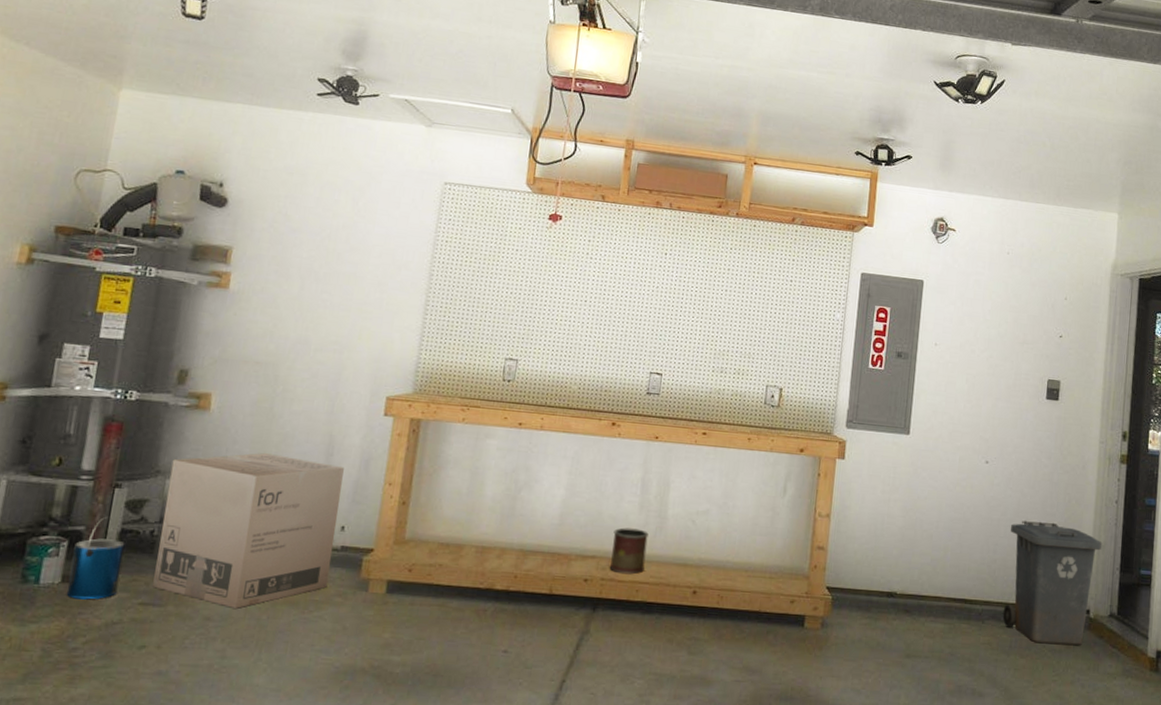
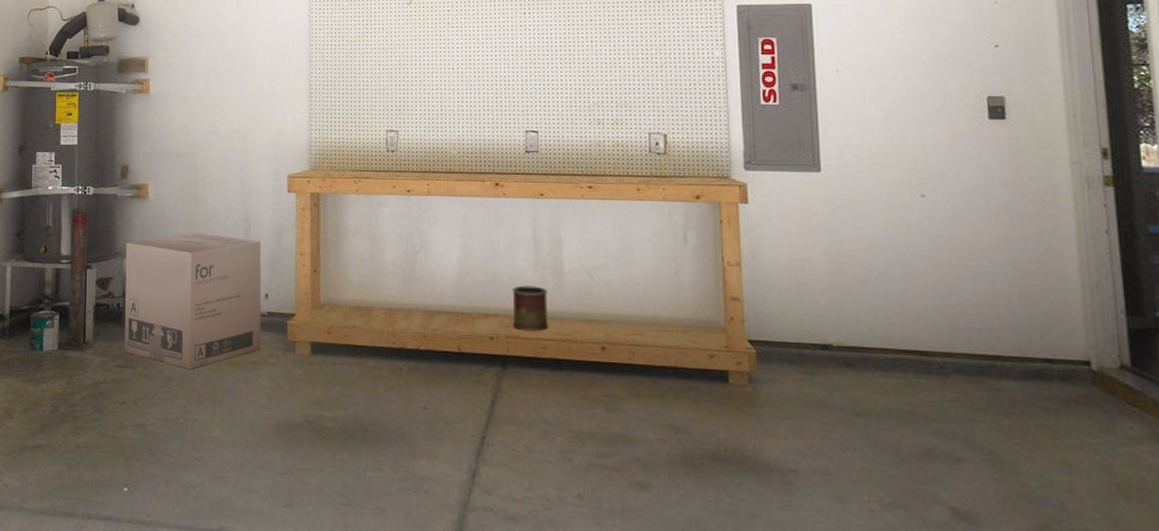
bucket: present [66,516,125,600] -> none [63,293,100,363]
recycling bin: present [1002,520,1102,645] -> none [965,258,1096,403]

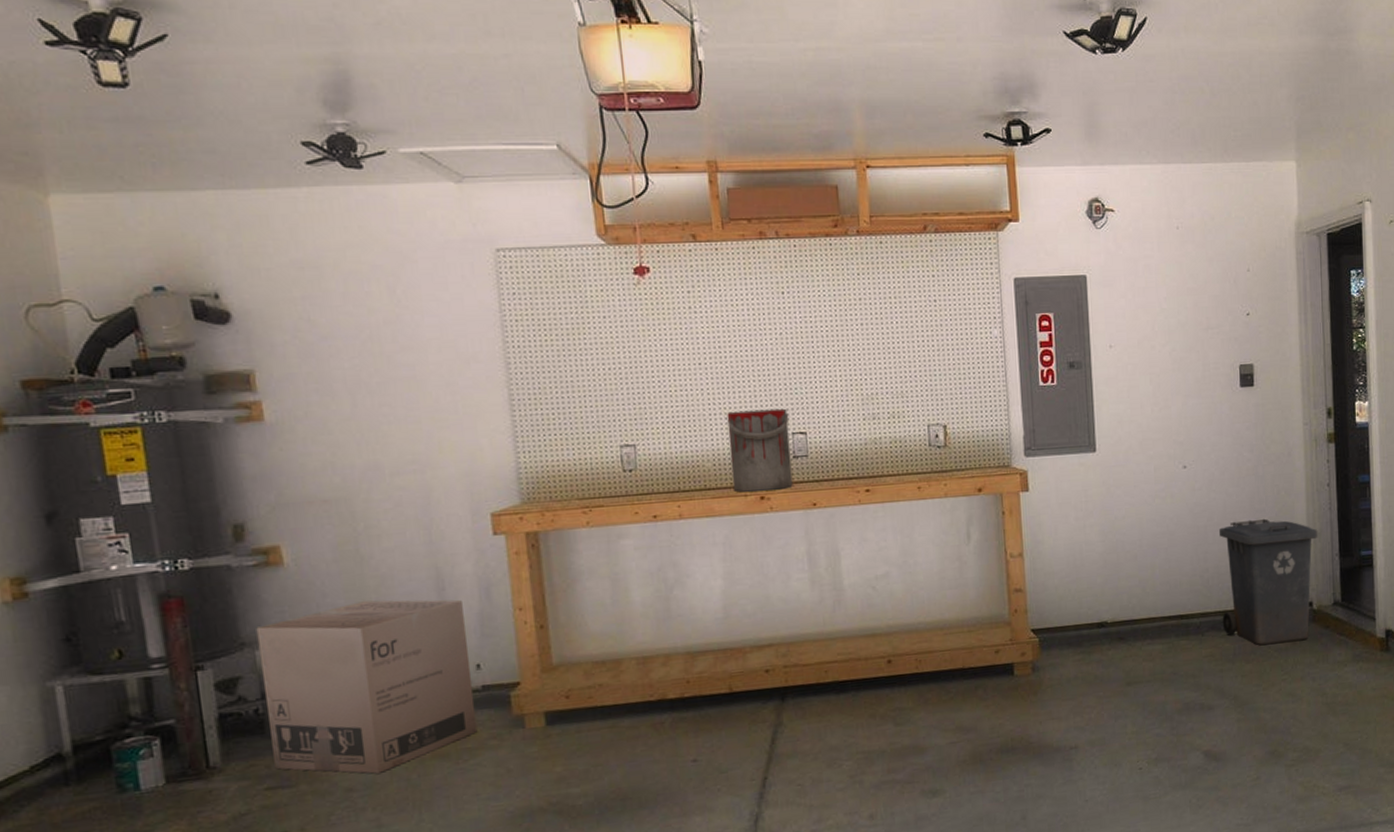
paint can: none [472,109,524,179] -> present [726,408,793,492]
paint can: present [512,285,548,332] -> none [787,606,829,658]
recycling bin: none [965,258,1096,403] -> present [1218,518,1318,646]

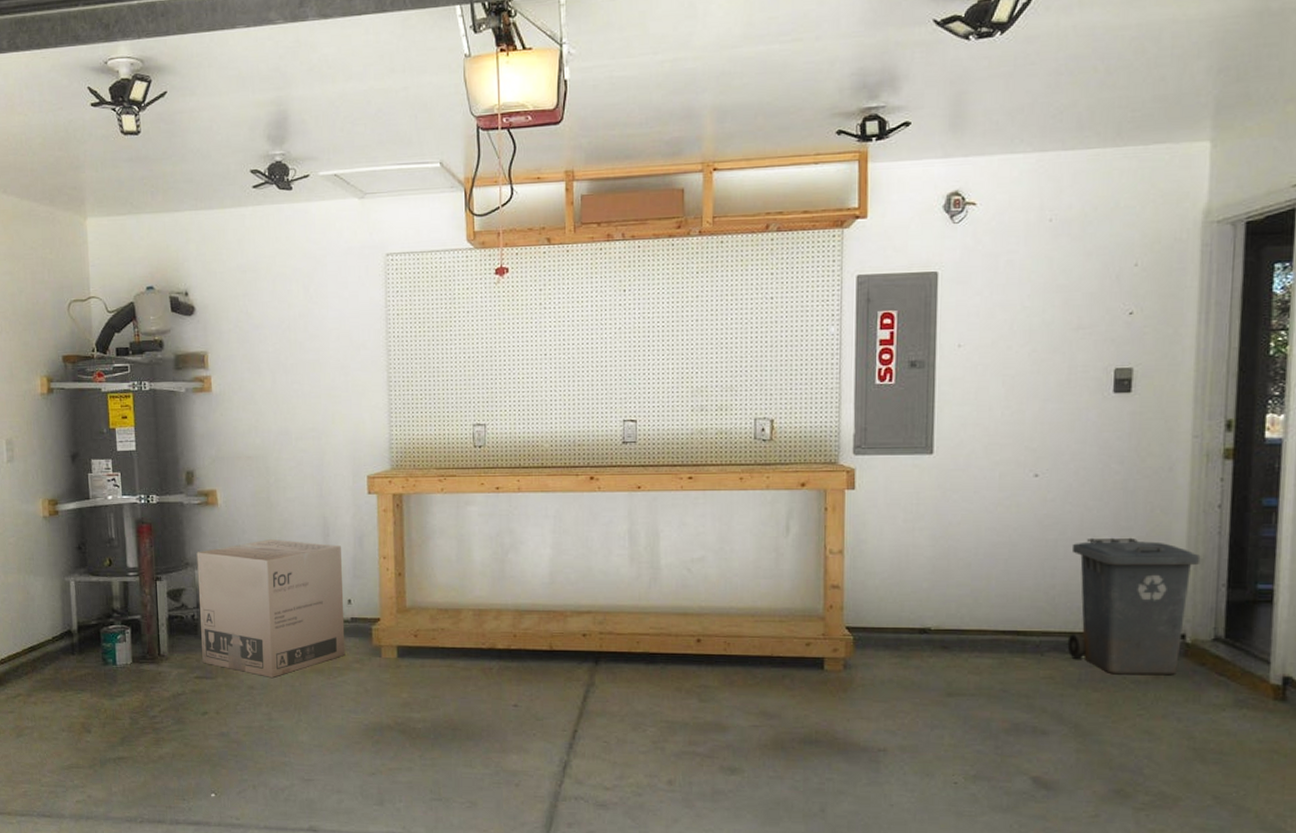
paint can: present [726,408,793,492] -> none [566,397,622,472]

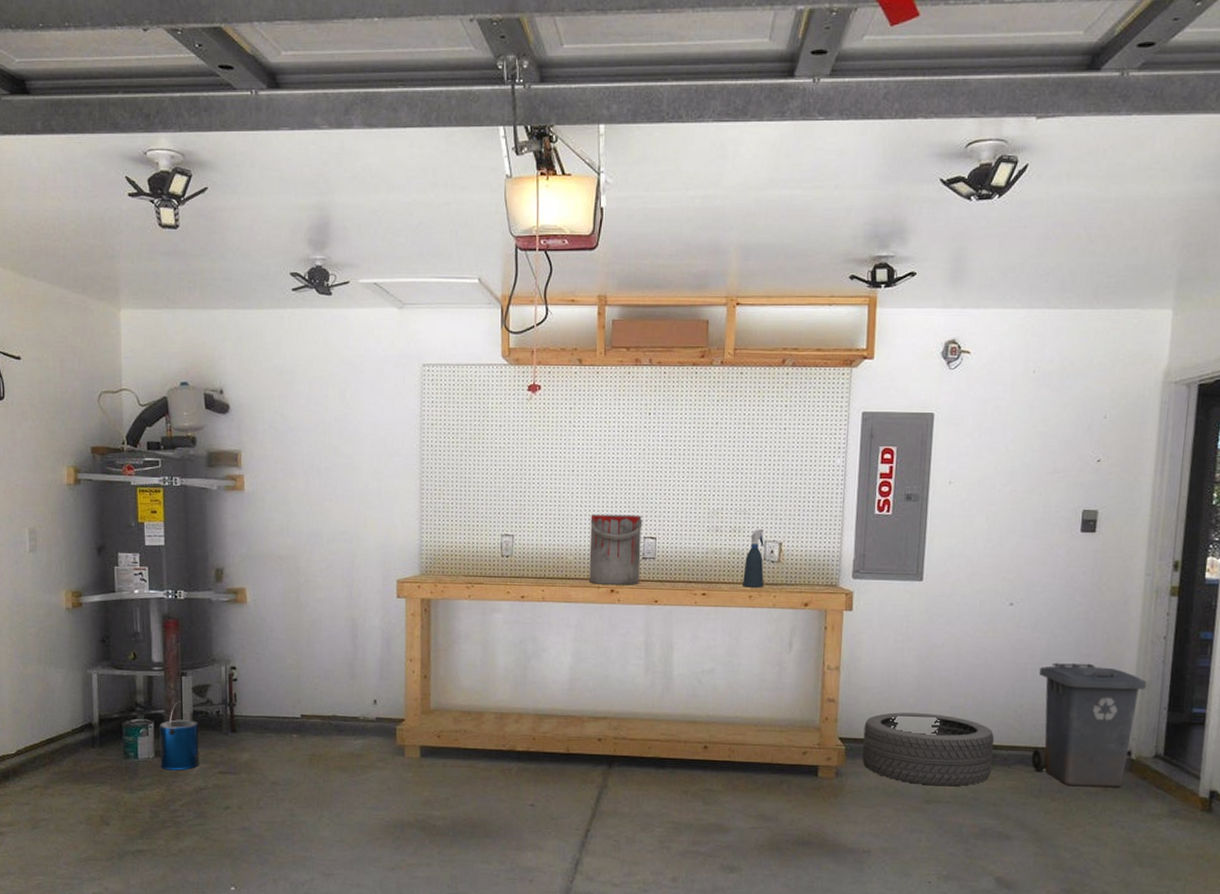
bucket: none [136,605,176,676] -> present [159,700,199,771]
cardboard box: present [196,539,346,678] -> none [223,639,370,774]
paint can: none [566,397,622,472] -> present [589,514,643,585]
spray bottle: none [732,405,756,469] -> present [742,528,765,588]
car tire: none [873,598,1024,678] -> present [862,712,995,787]

